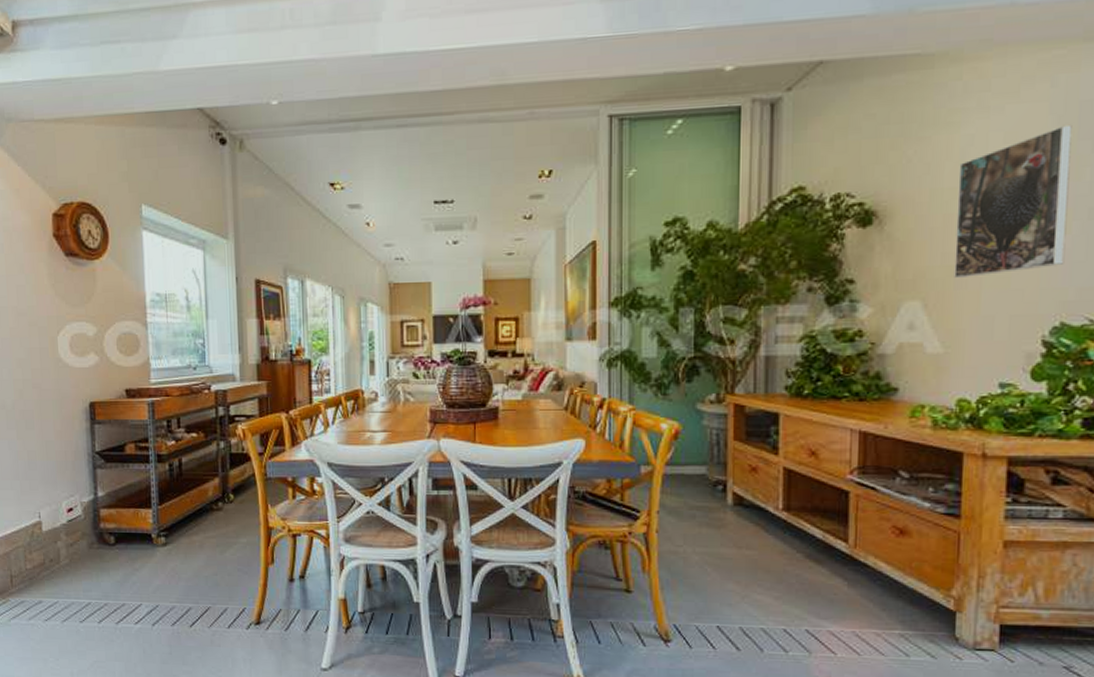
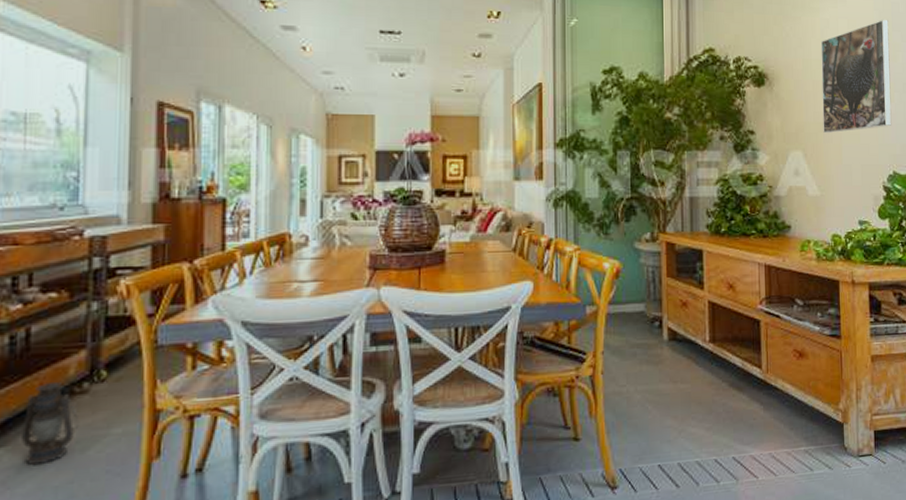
lantern: none [182,501,218,560] -> present [22,382,80,466]

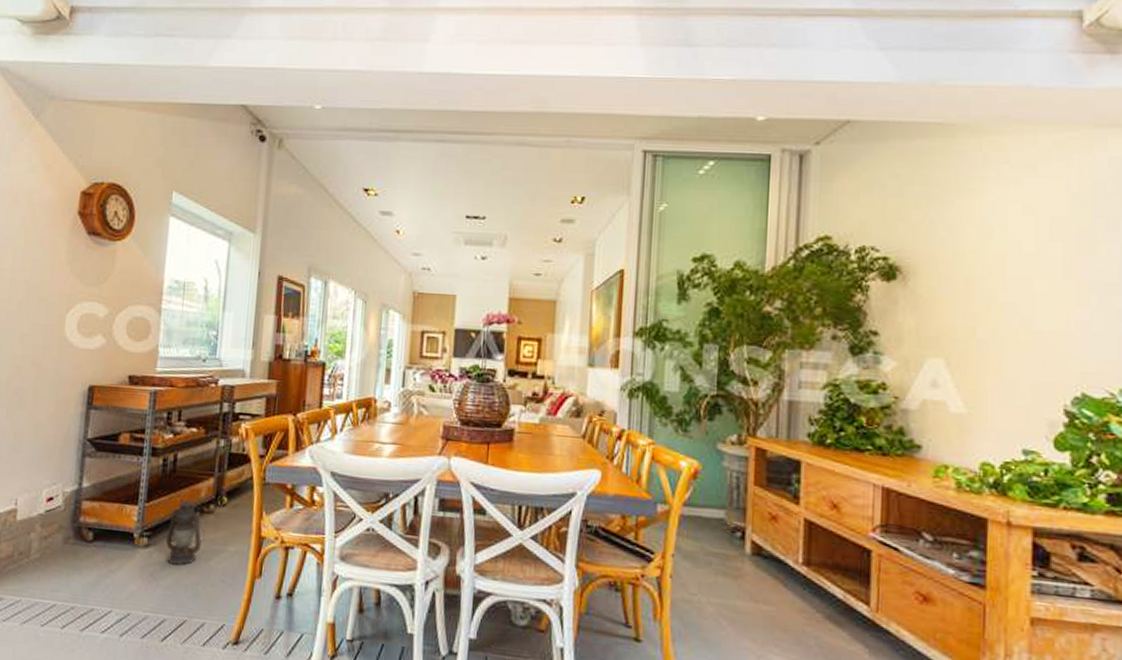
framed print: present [820,19,892,133] -> none [976,202,1087,340]

